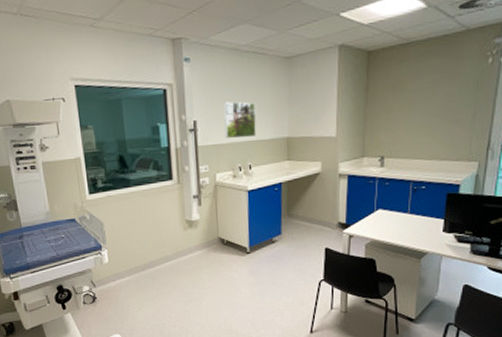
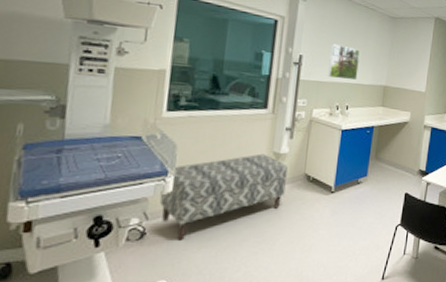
bench: none [100,222,203,302] -> present [159,153,288,241]

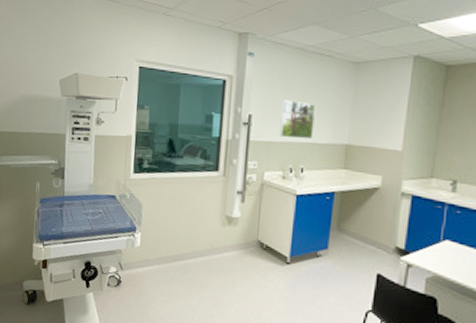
bench: present [159,153,288,241] -> none [130,216,240,293]

